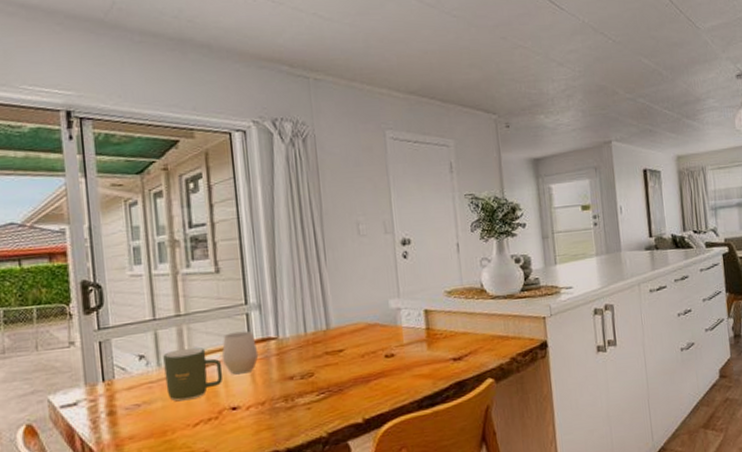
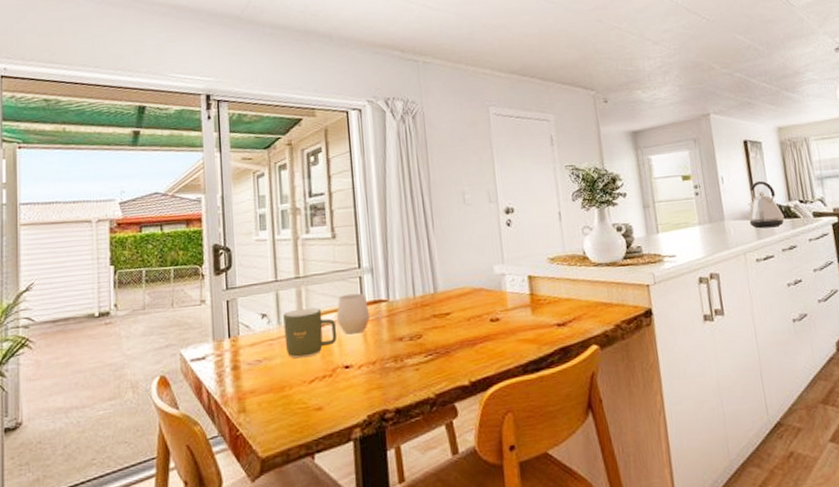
kettle: none [643,210,678,259] -> present [747,180,784,228]

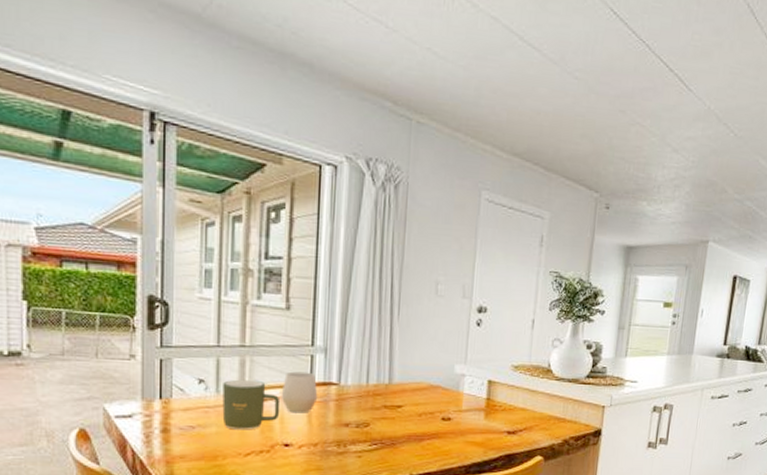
kettle: present [747,180,784,228] -> none [714,319,749,369]

